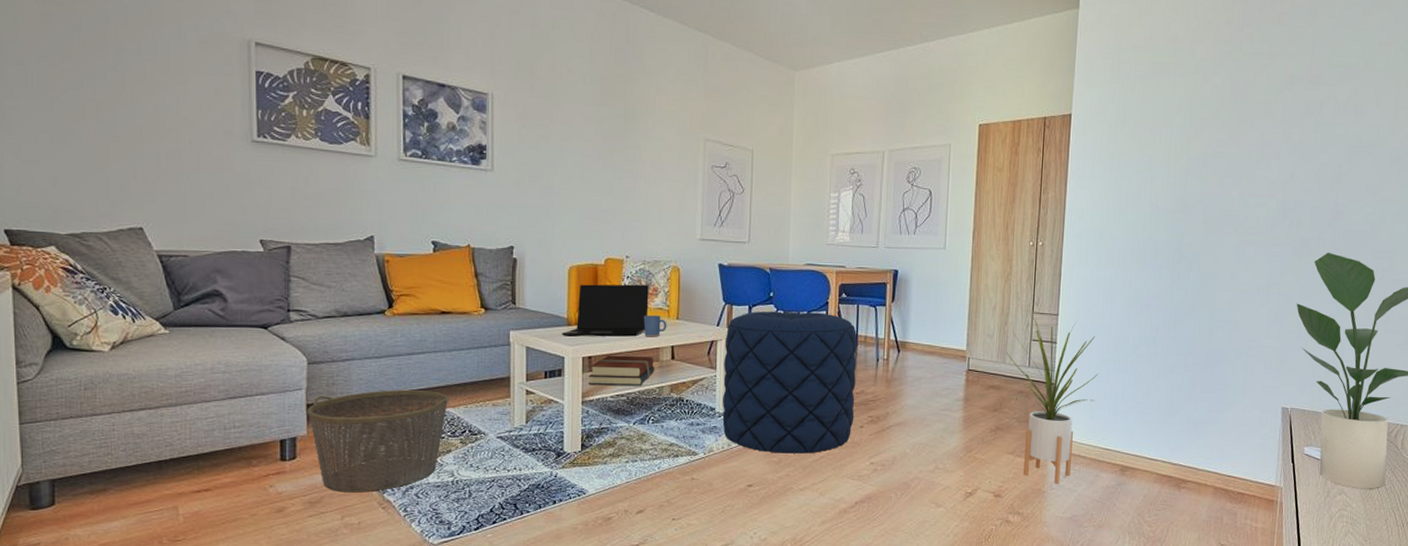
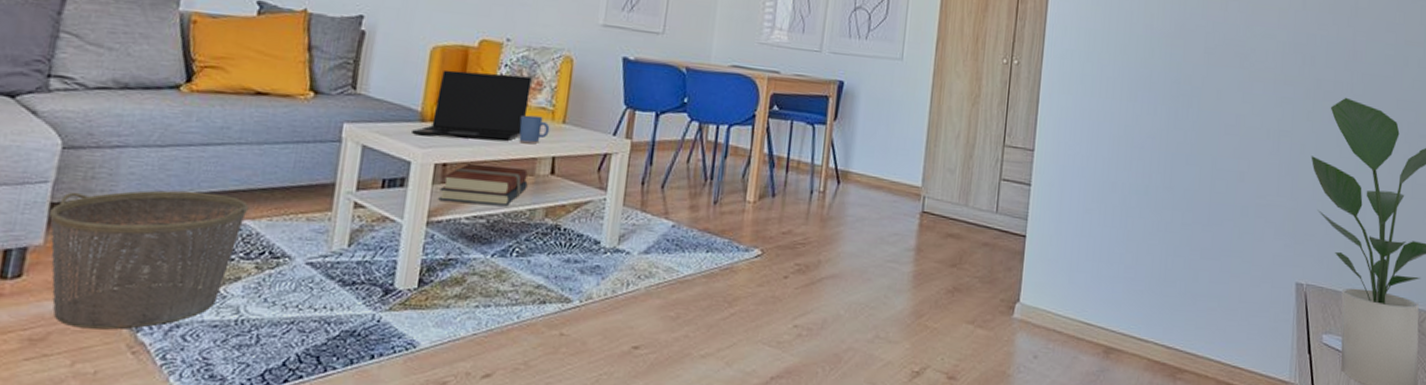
pouf: present [722,311,858,454] -> none [608,120,789,309]
house plant: present [1007,317,1098,484] -> none [970,151,1080,366]

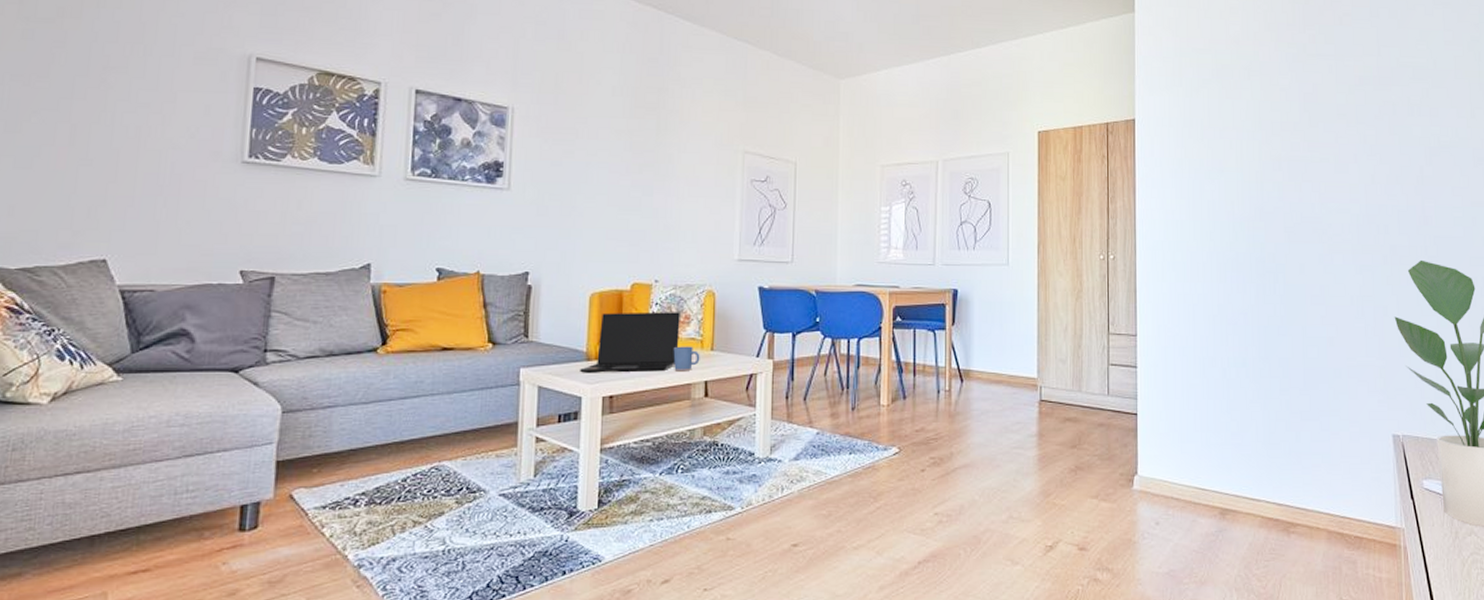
basket: present [48,190,249,330] -> none [275,440,446,569]
books: present [438,163,528,206] -> none [609,393,686,428]

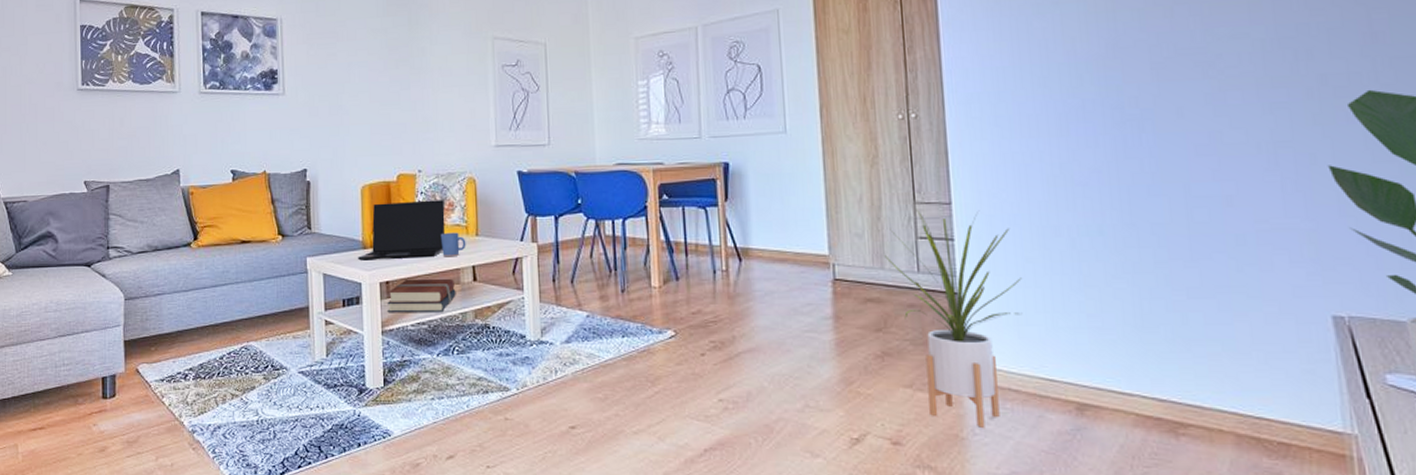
books: none [609,393,686,428] -> present [387,278,456,312]
house plant: none [1083,339,1186,532] -> present [885,209,1023,428]

